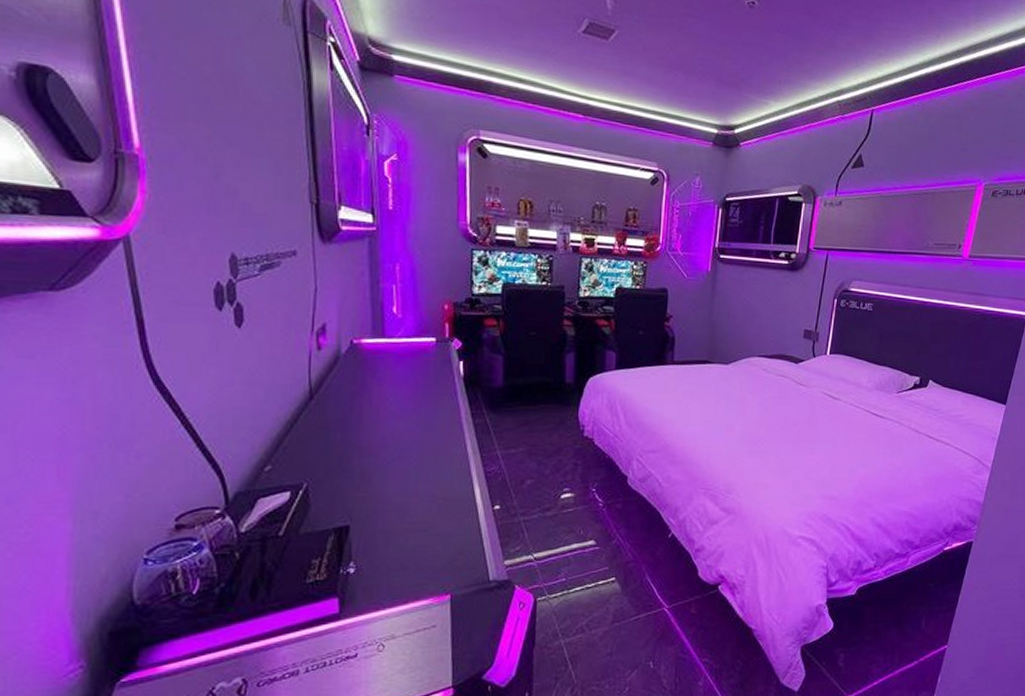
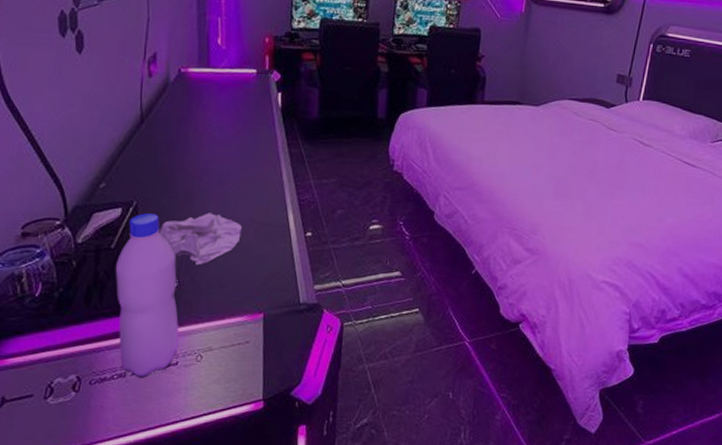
water bottle: none [284,496,359,675] -> present [115,213,180,378]
tissue: none [334,491,424,548] -> present [160,213,242,265]

